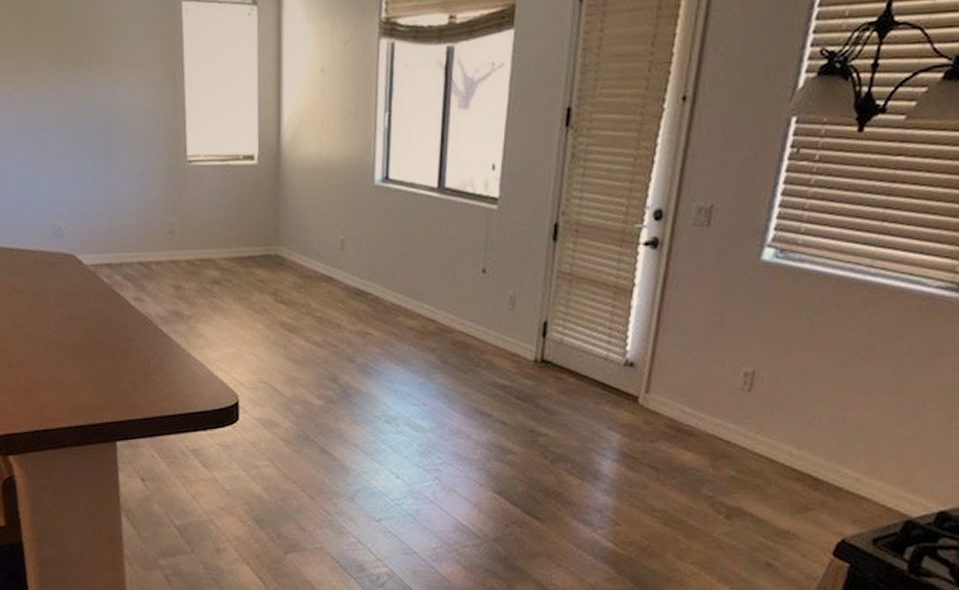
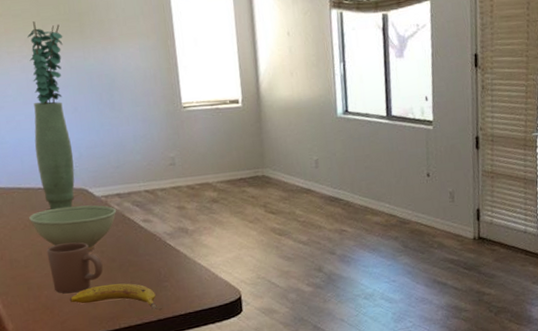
bowl: none [12,274,106,329] -> present [29,205,117,251]
vase: none [19,44,63,277] -> present [27,21,75,211]
mug: none [29,317,88,376] -> present [46,242,103,294]
fruit: none [50,370,150,408] -> present [69,283,163,311]

